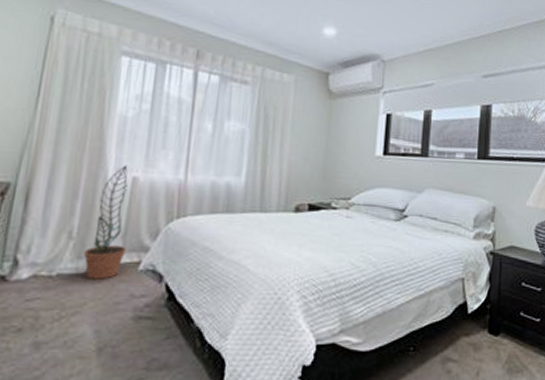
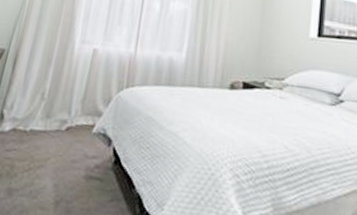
decorative plant: present [83,165,128,279] -> none [51,38,91,138]

